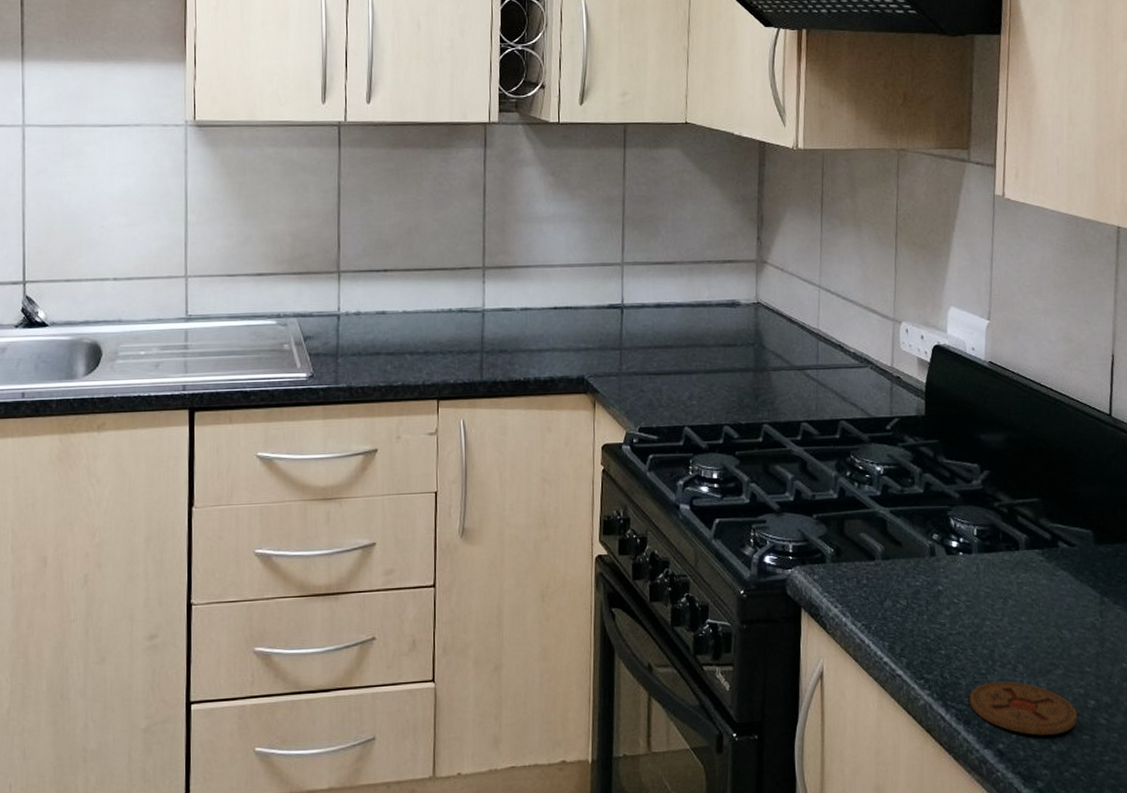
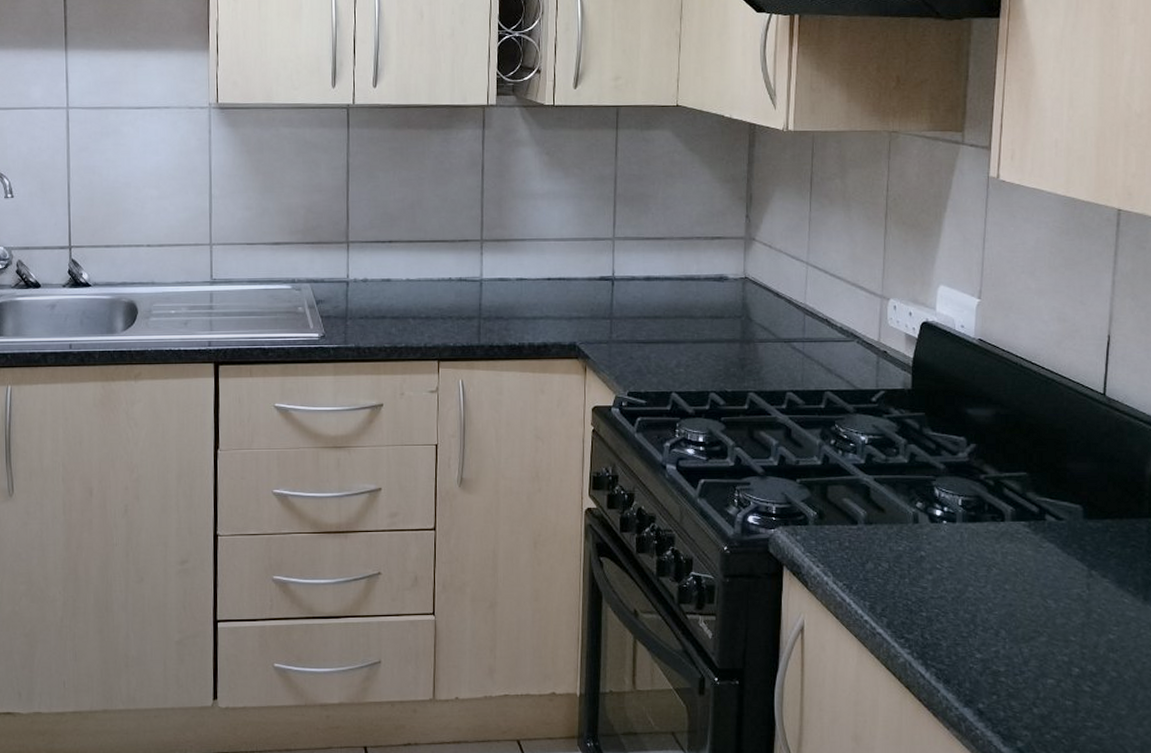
coaster: present [969,681,1077,736] -> none [949,645,1060,698]

